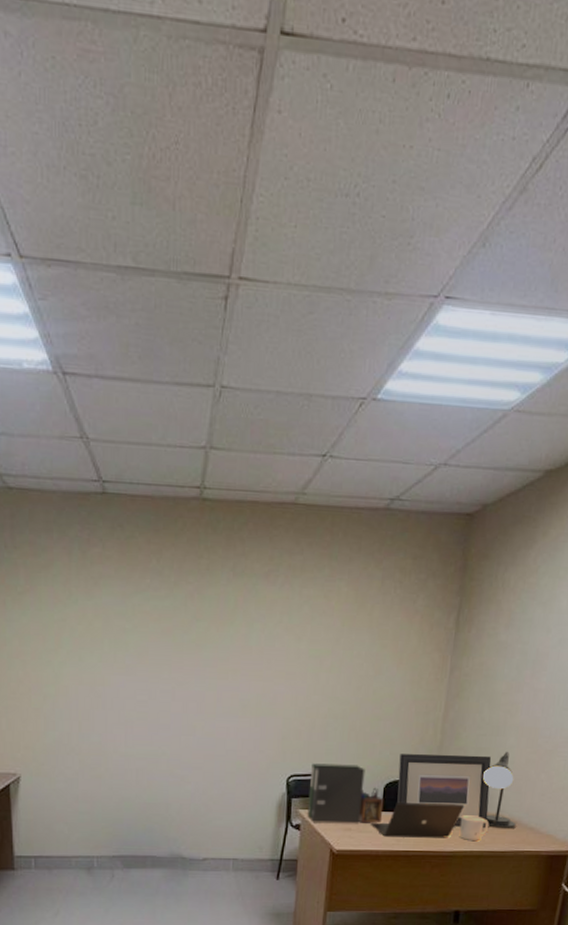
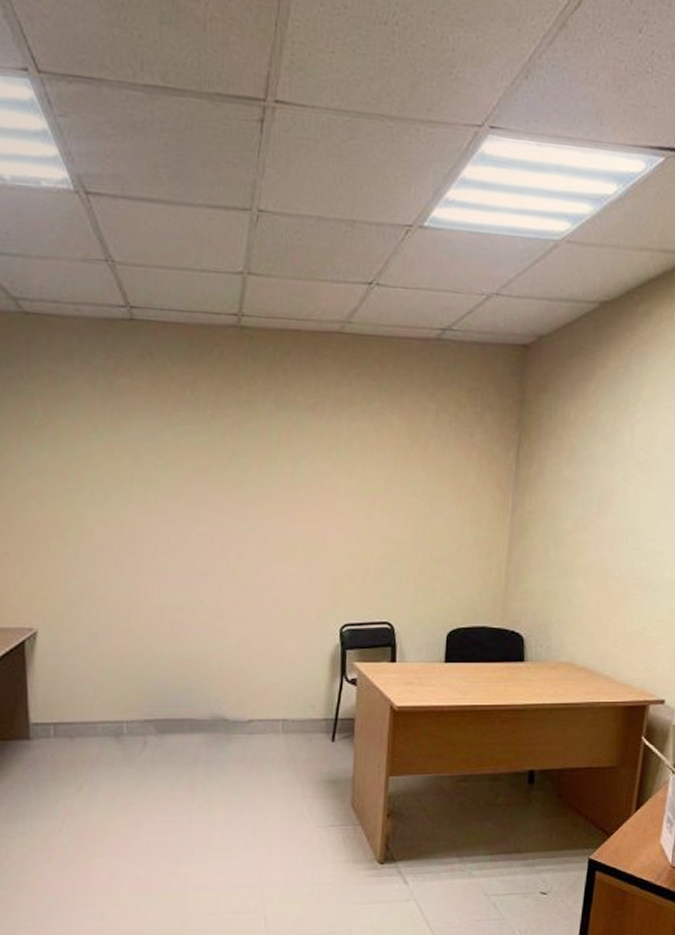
binder: present [307,763,365,824] -> none [364,611,426,677]
desk organizer: present [359,787,384,824] -> none [421,636,447,676]
laptop: present [370,803,465,838] -> none [433,652,534,690]
picture frame: present [397,754,492,828] -> none [461,598,561,678]
mug: present [459,815,489,842] -> none [529,665,562,693]
desk lamp: present [482,751,516,830] -> none [551,594,590,679]

